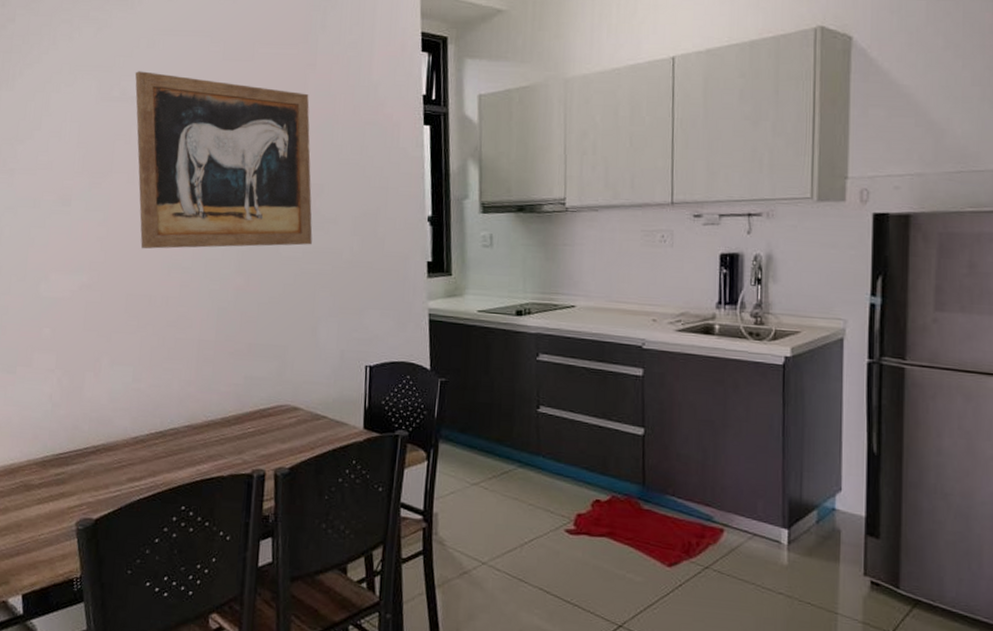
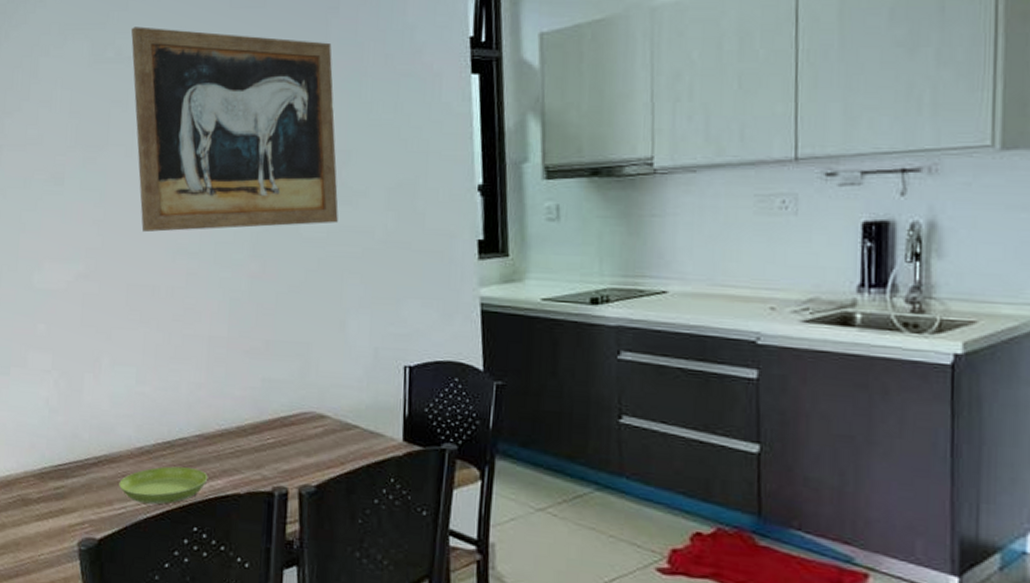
saucer: none [115,453,196,487] -> present [119,466,208,505]

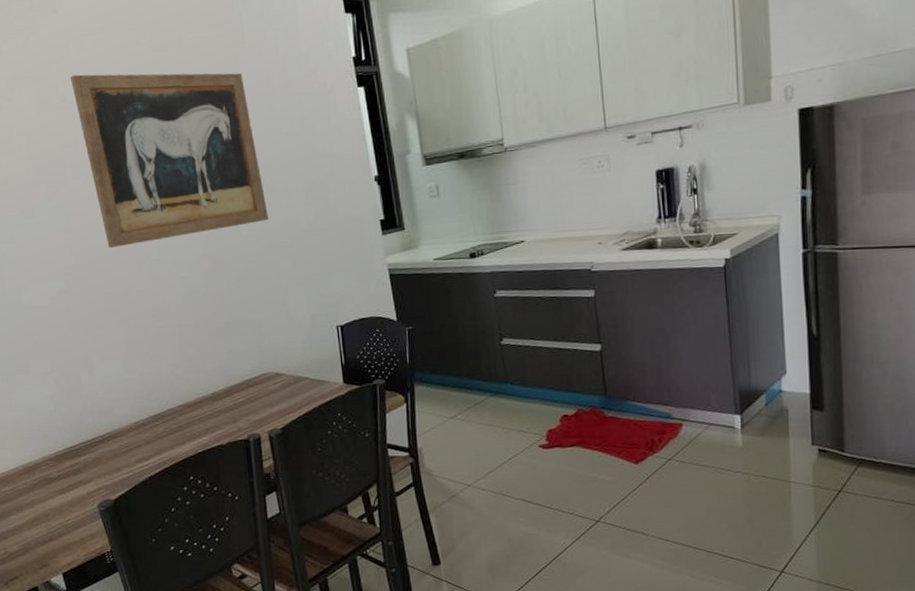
saucer: present [119,466,208,505] -> none [123,431,196,466]

